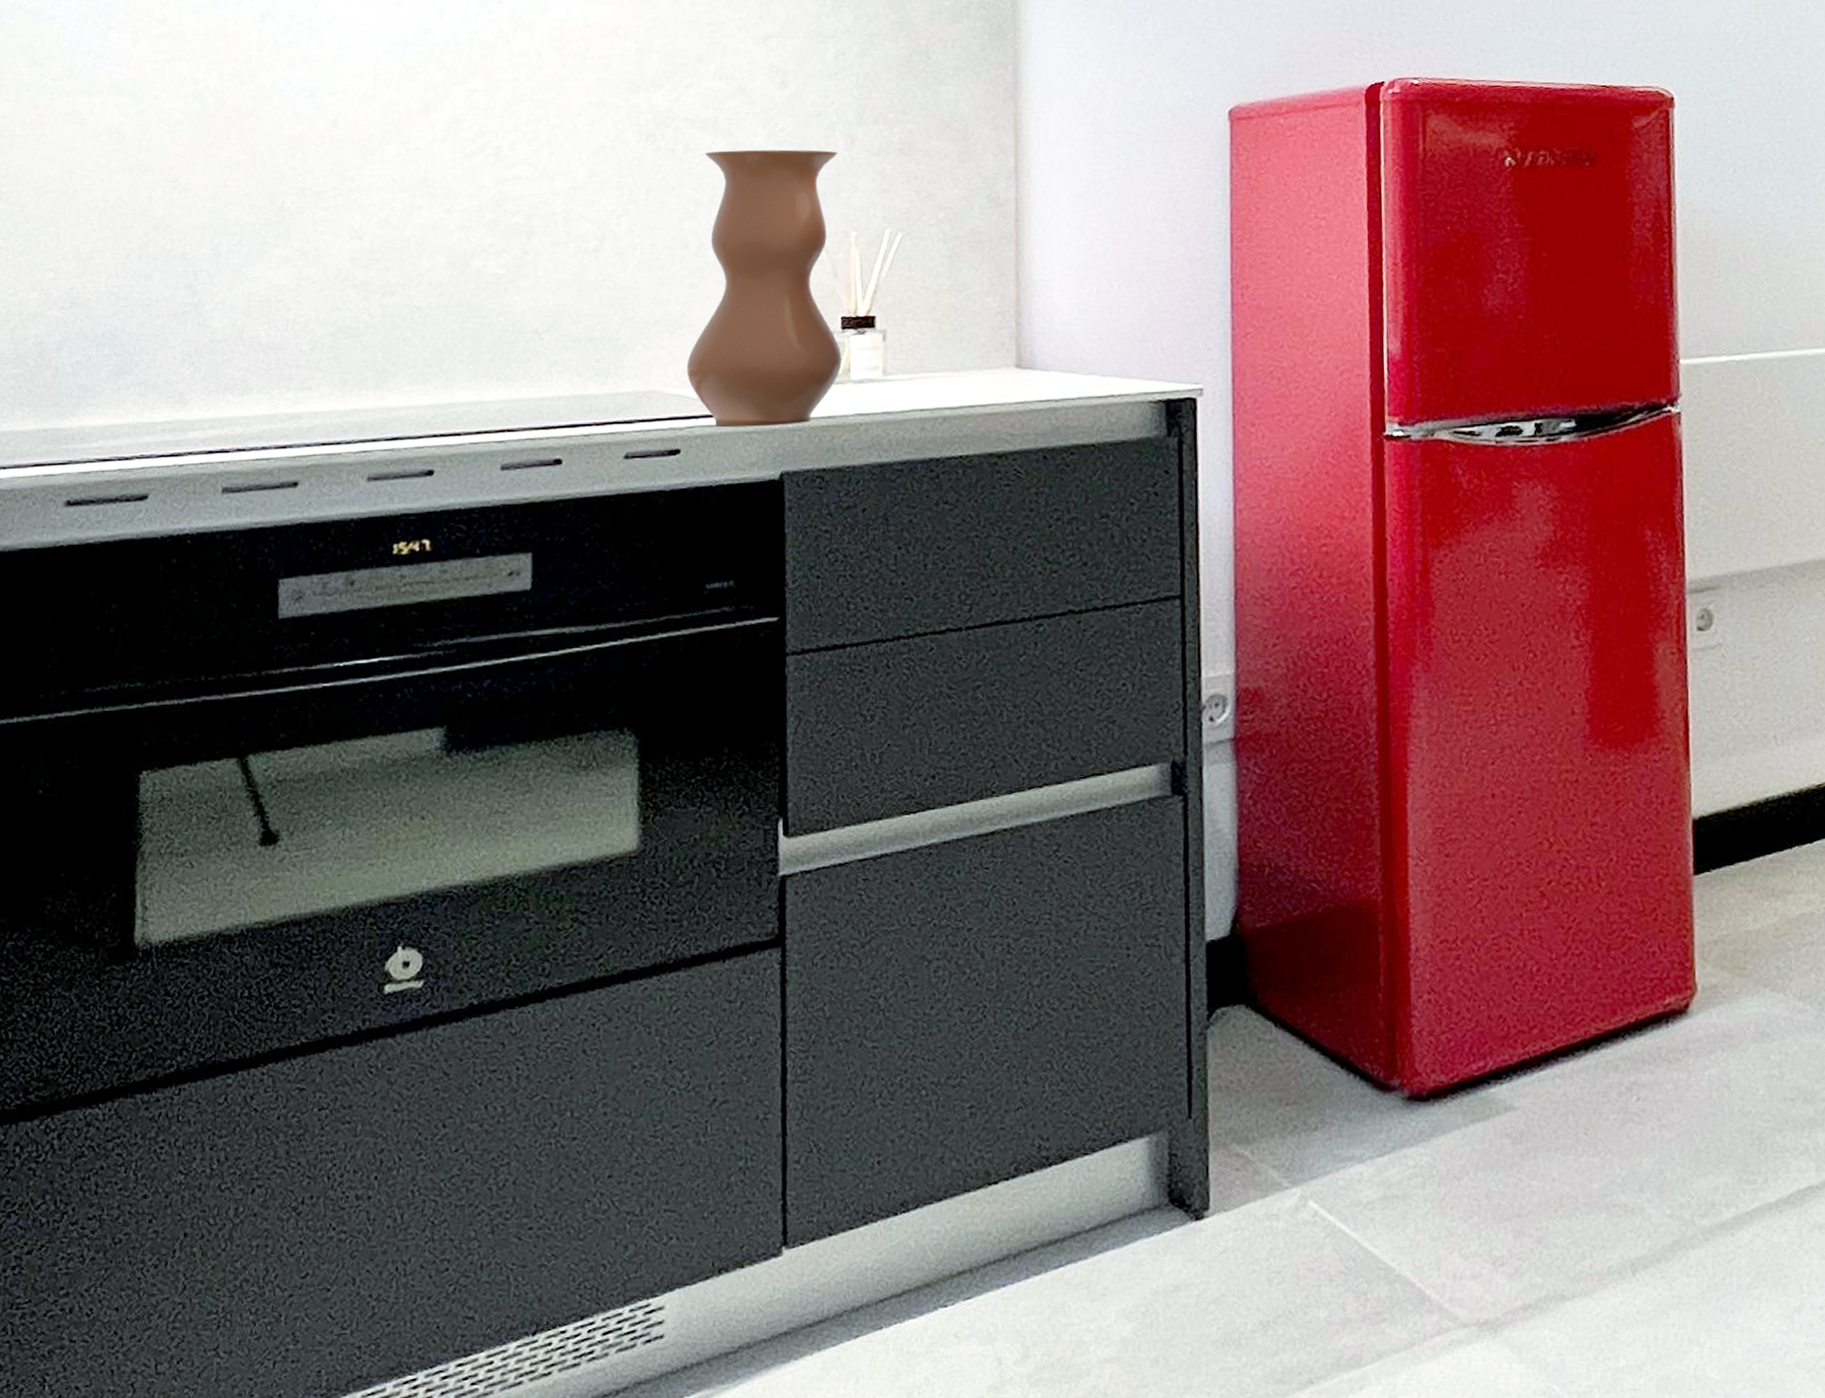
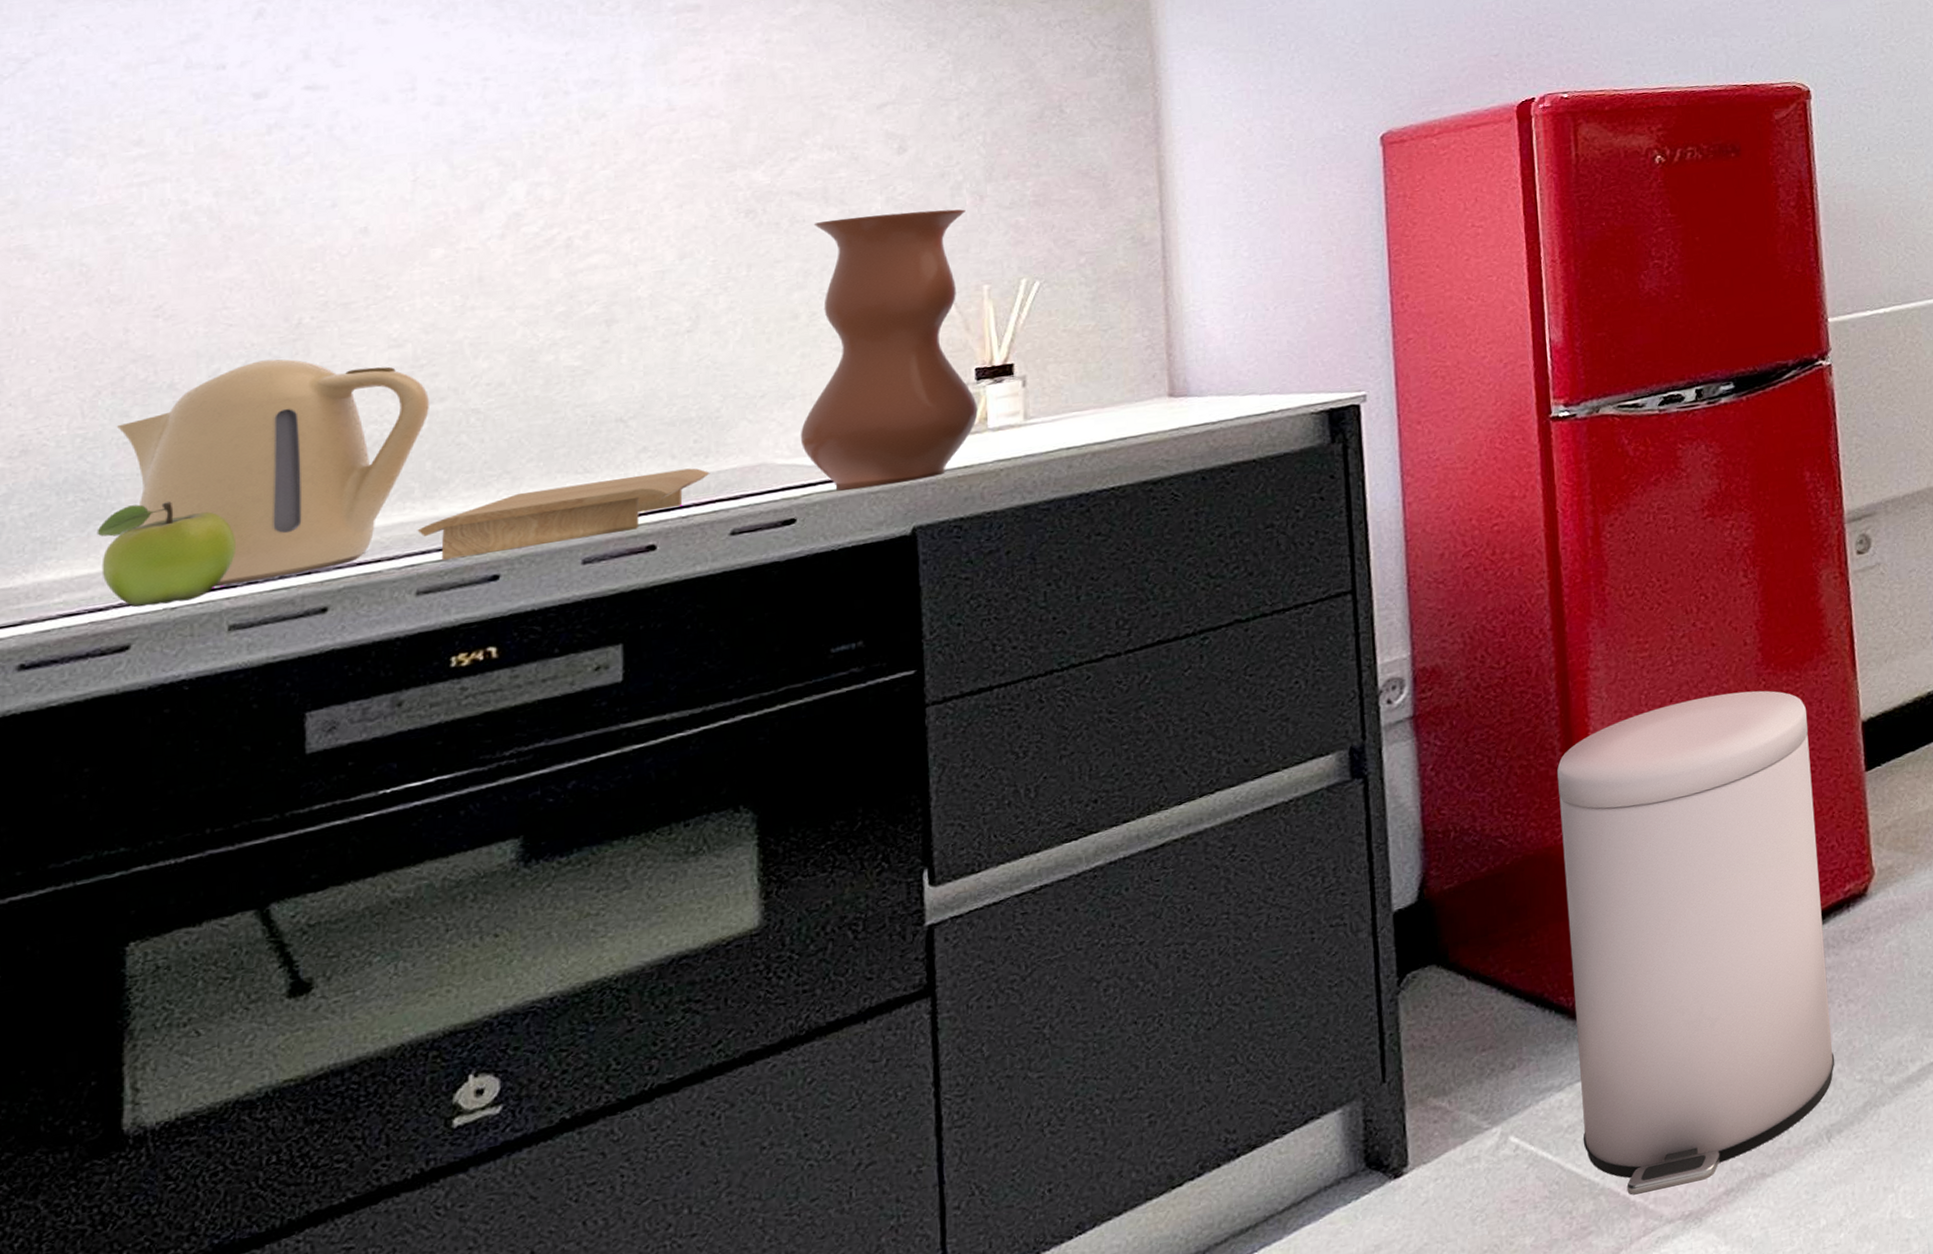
fruit: none [125,364,230,461] -> present [97,501,237,608]
kettle: none [142,239,382,450] -> present [117,359,429,587]
cutting board: none [369,387,609,450] -> present [417,468,710,561]
pedal bin: none [1374,764,1644,1289] -> present [1557,690,1835,1196]

